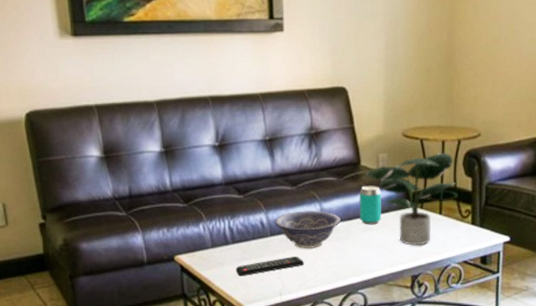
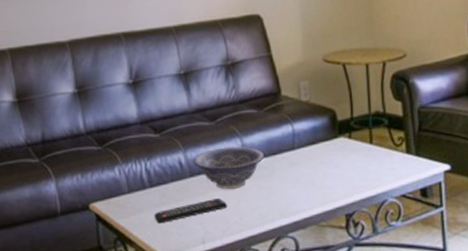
beverage can: present [359,185,382,225] -> none [282,116,308,160]
potted plant: present [366,152,455,245] -> none [288,75,384,180]

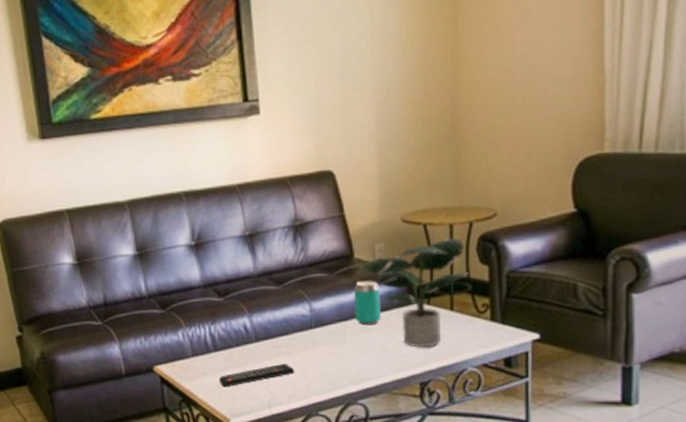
decorative bowl: present [193,147,264,189] -> none [259,312,334,354]
beverage can: none [282,116,308,160] -> present [354,280,382,326]
potted plant: none [288,75,384,180] -> present [361,237,468,348]

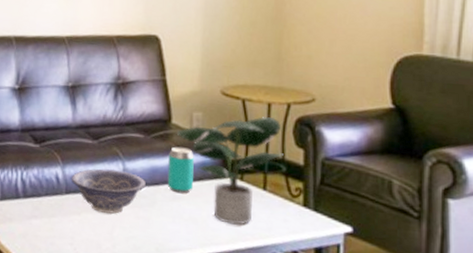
remote control: present [219,363,295,388] -> none [24,220,102,237]
decorative bowl: none [259,312,334,354] -> present [71,168,146,214]

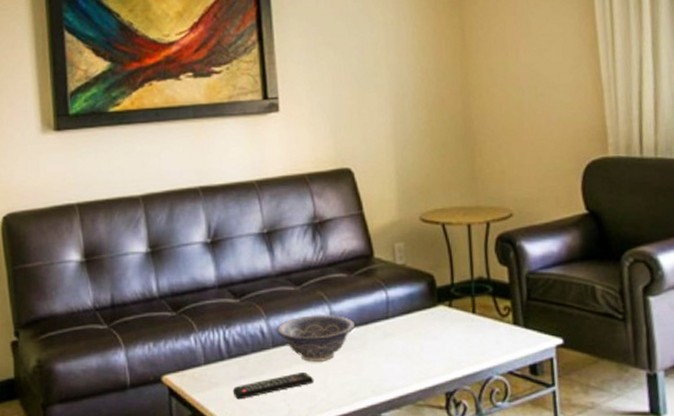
remote control: none [24,220,102,237] -> present [232,371,314,400]
beverage can: present [167,146,194,194] -> none [375,281,404,330]
potted plant: present [177,116,284,225] -> none [381,237,489,354]

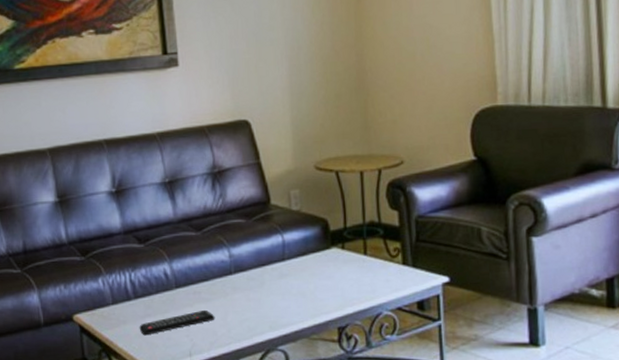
decorative bowl: present [276,315,355,362] -> none [179,257,253,301]

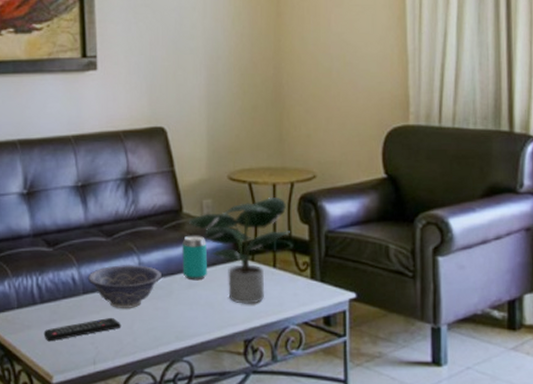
decorative bowl: none [179,257,253,301] -> present [87,265,162,308]
beverage can: none [271,225,299,271] -> present [182,235,208,281]
potted plant: none [277,184,380,292] -> present [189,196,290,304]

